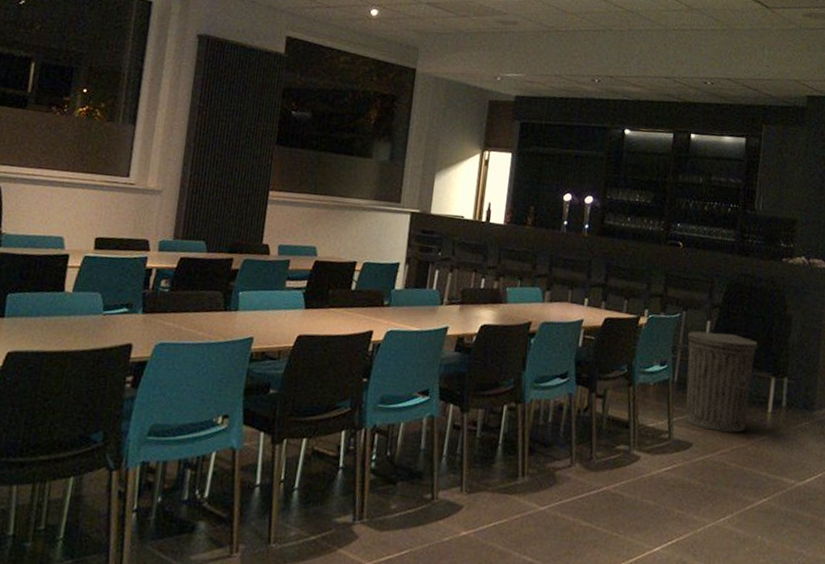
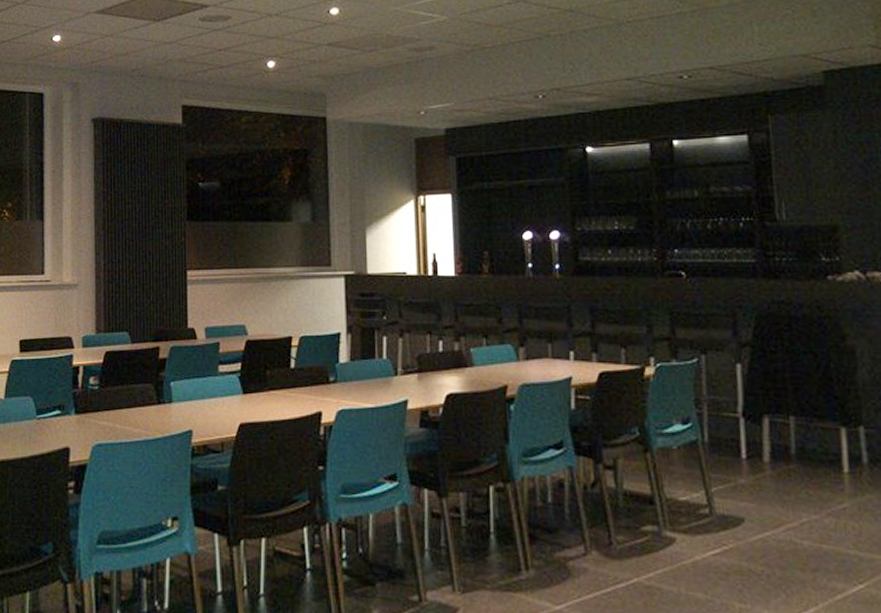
trash can: present [685,331,758,433] -> none [712,377,815,502]

